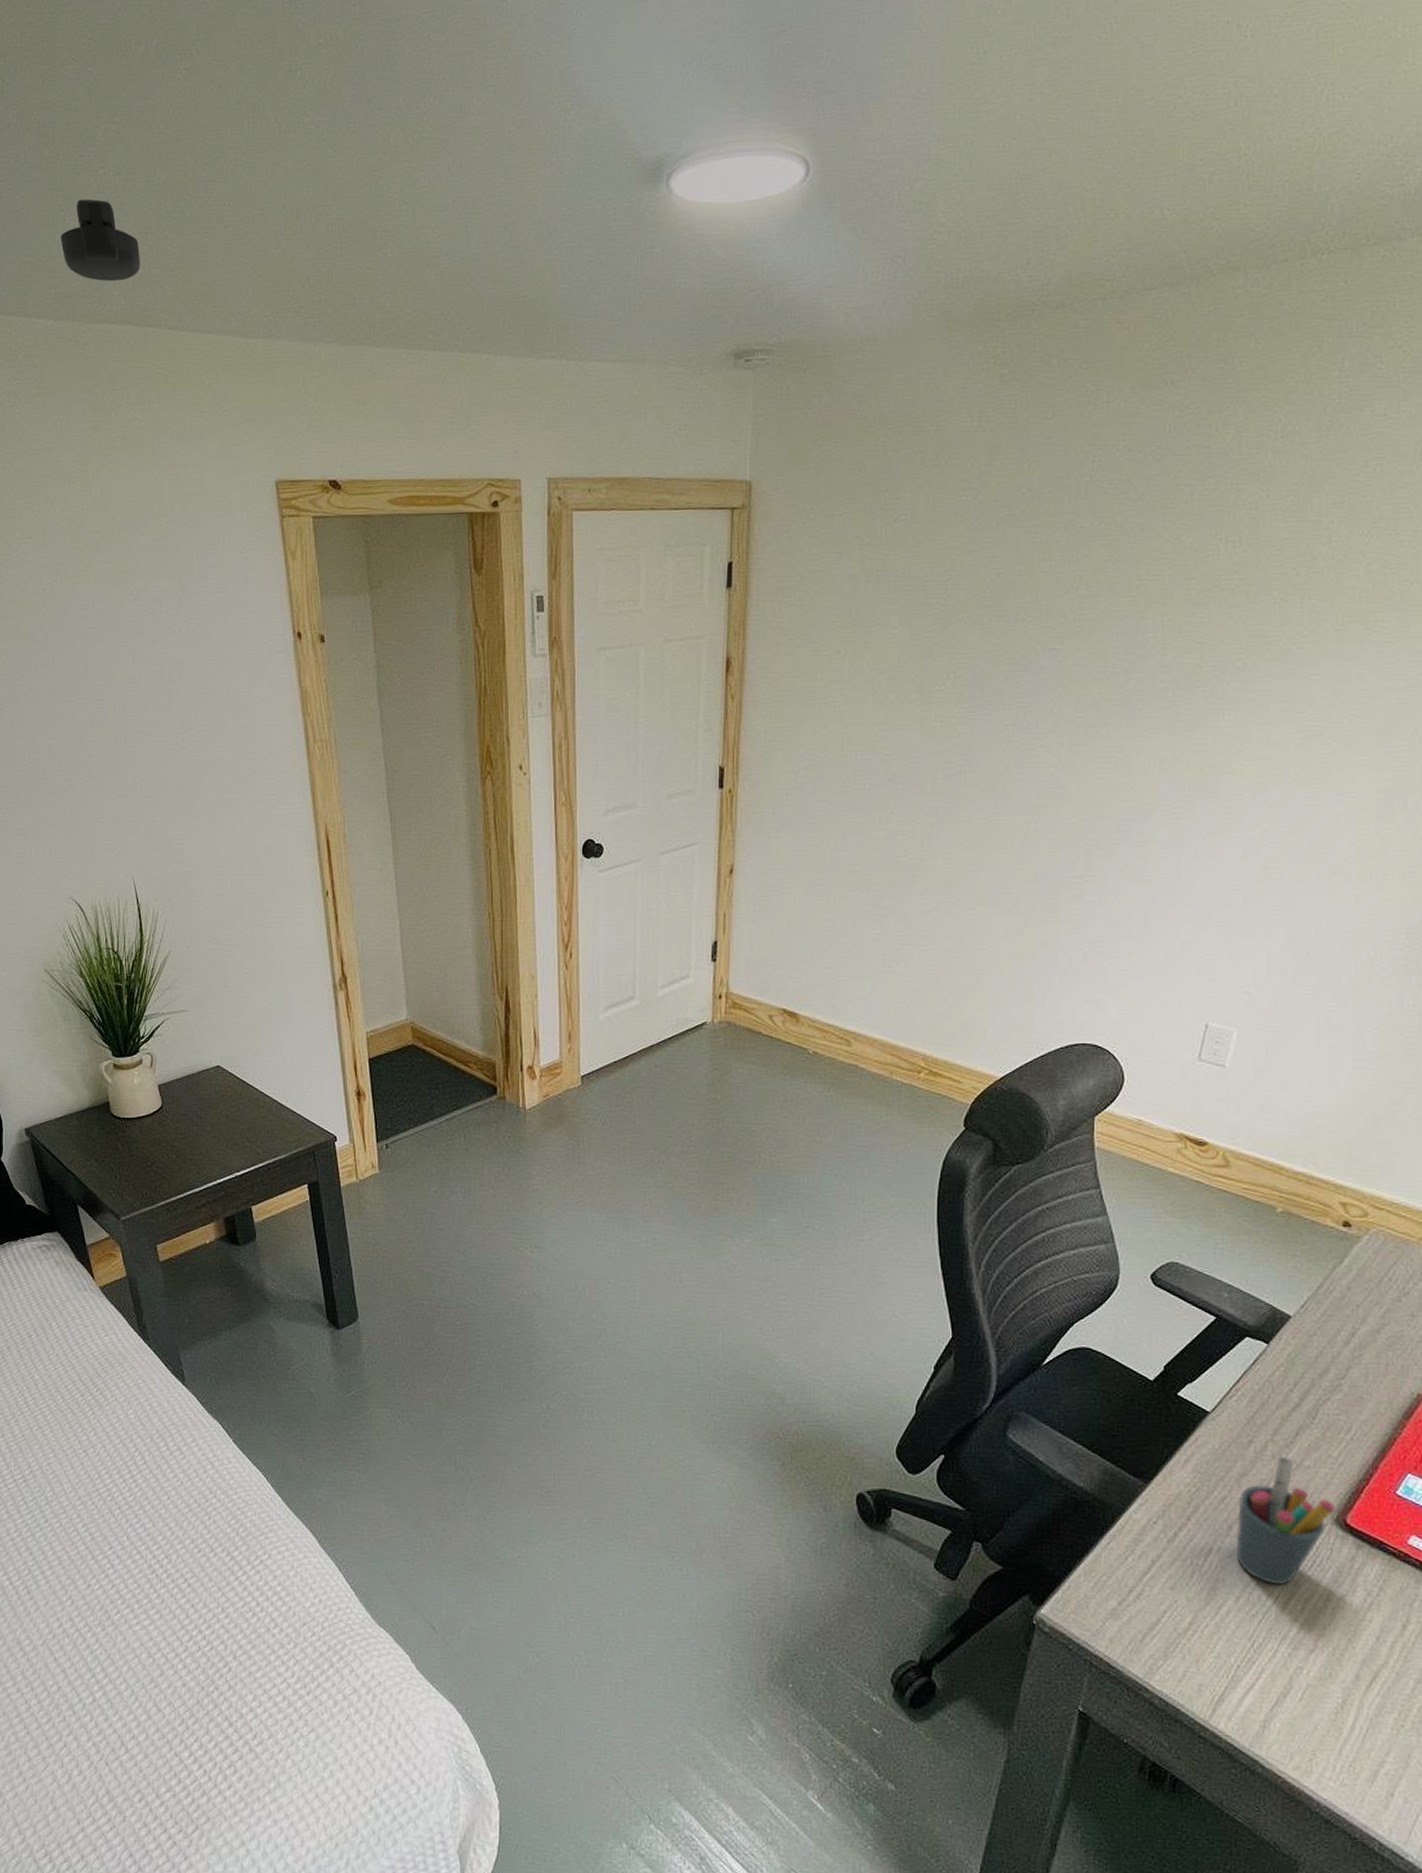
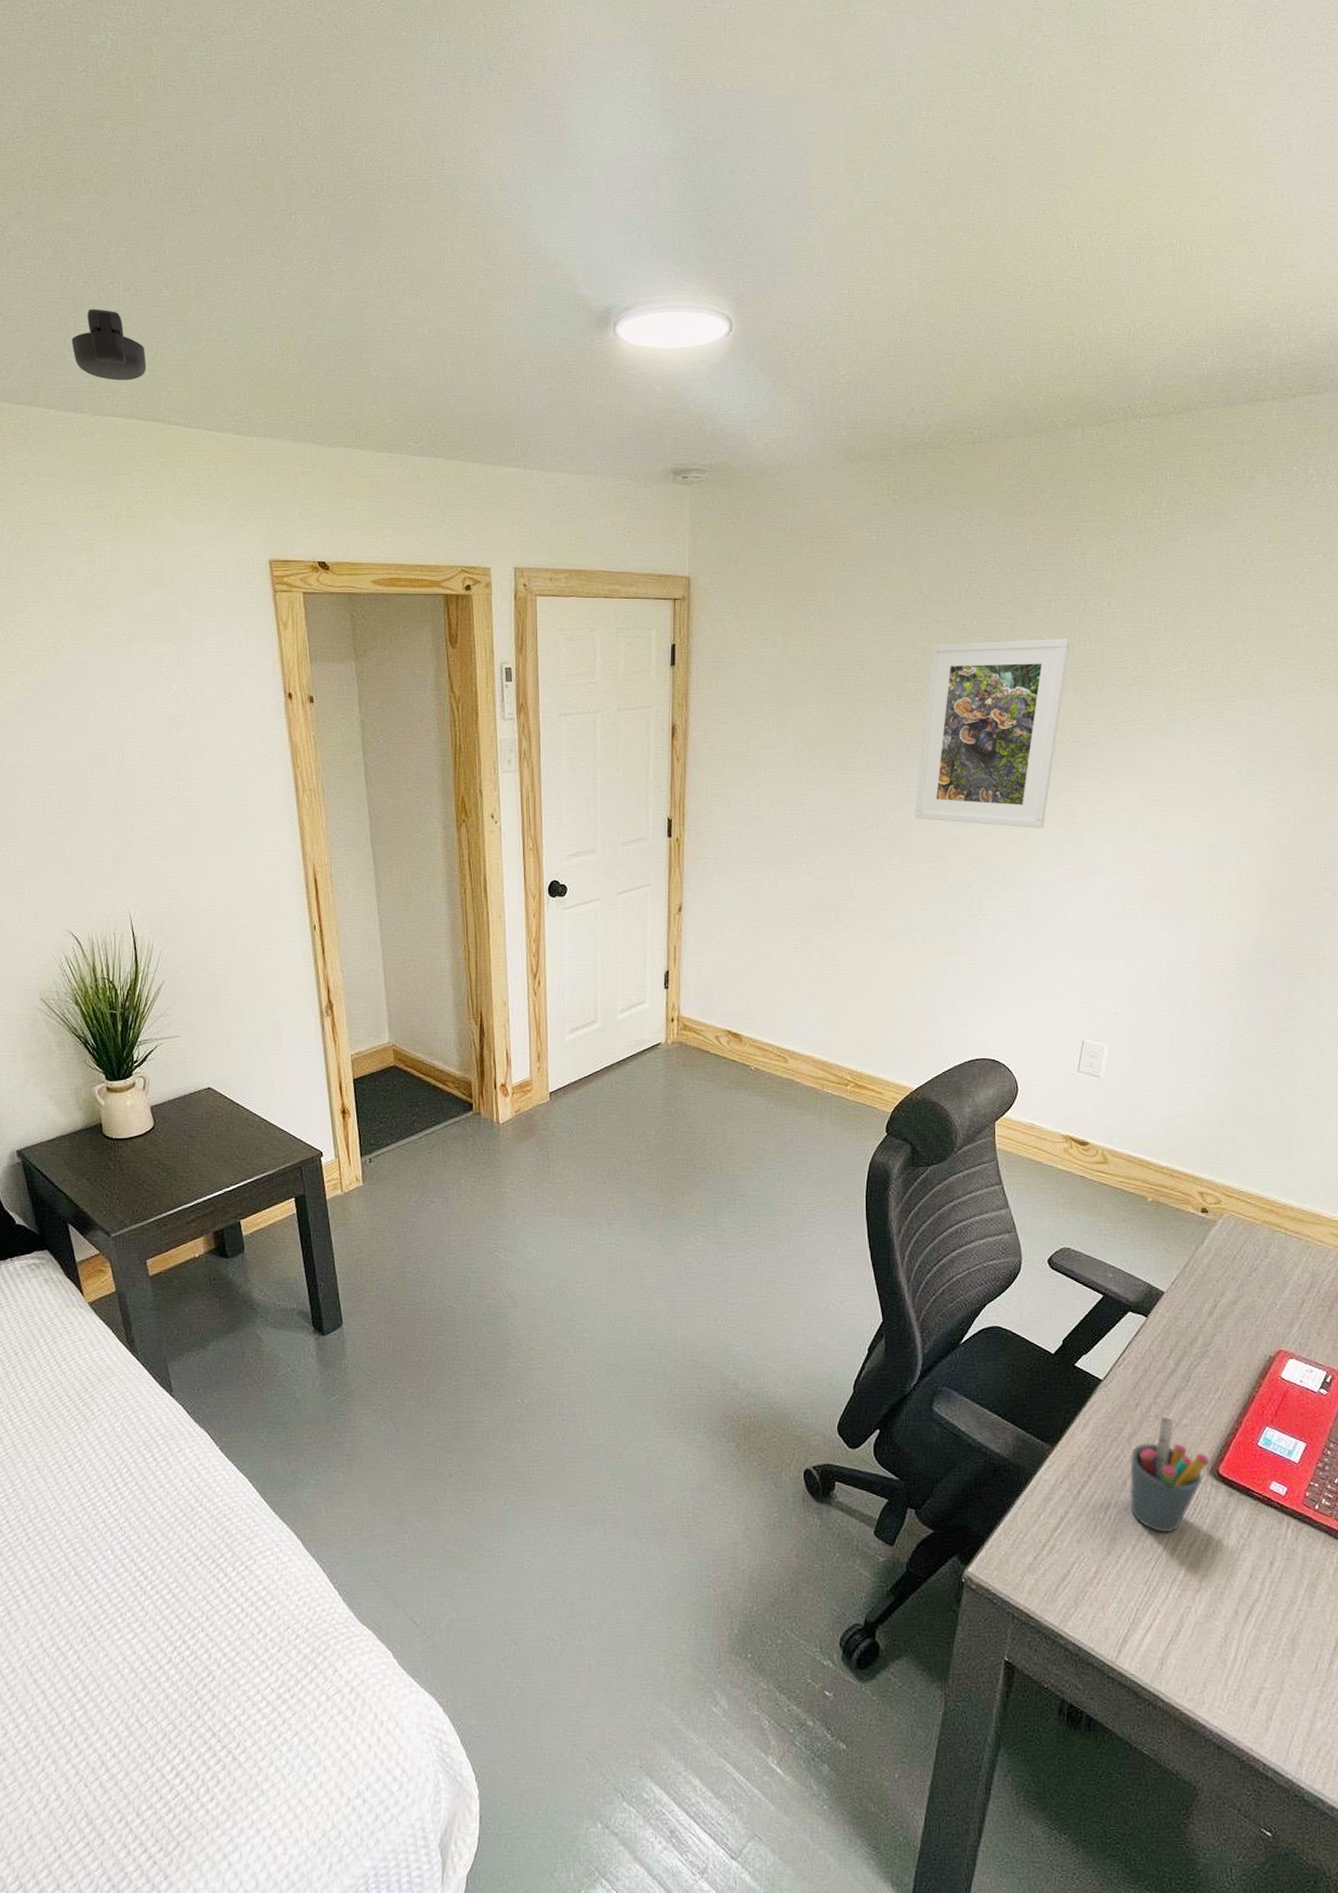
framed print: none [1012,539,1216,772] -> present [915,639,1071,828]

